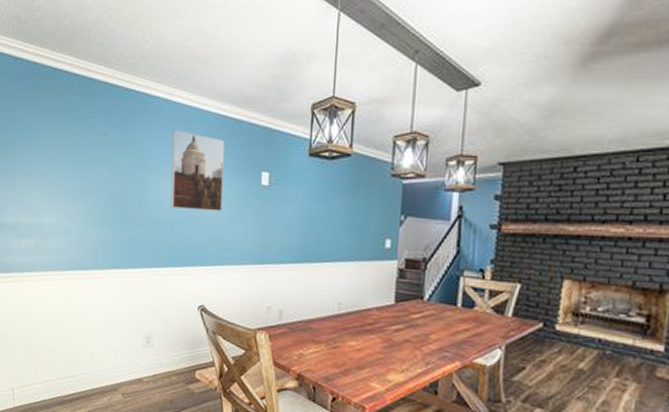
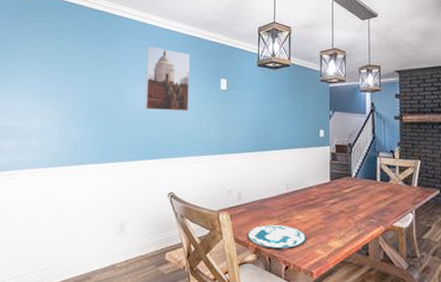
plate: none [289,349,359,378] -> present [247,224,306,249]

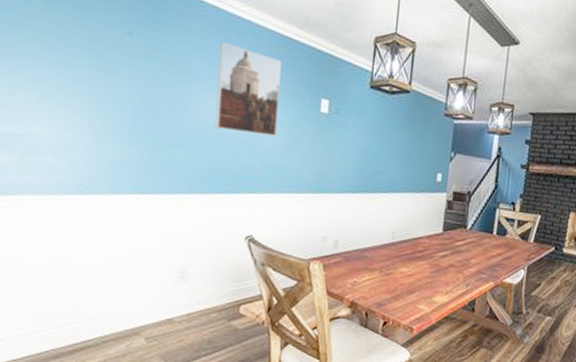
plate: present [247,224,306,249] -> none [342,276,410,303]

